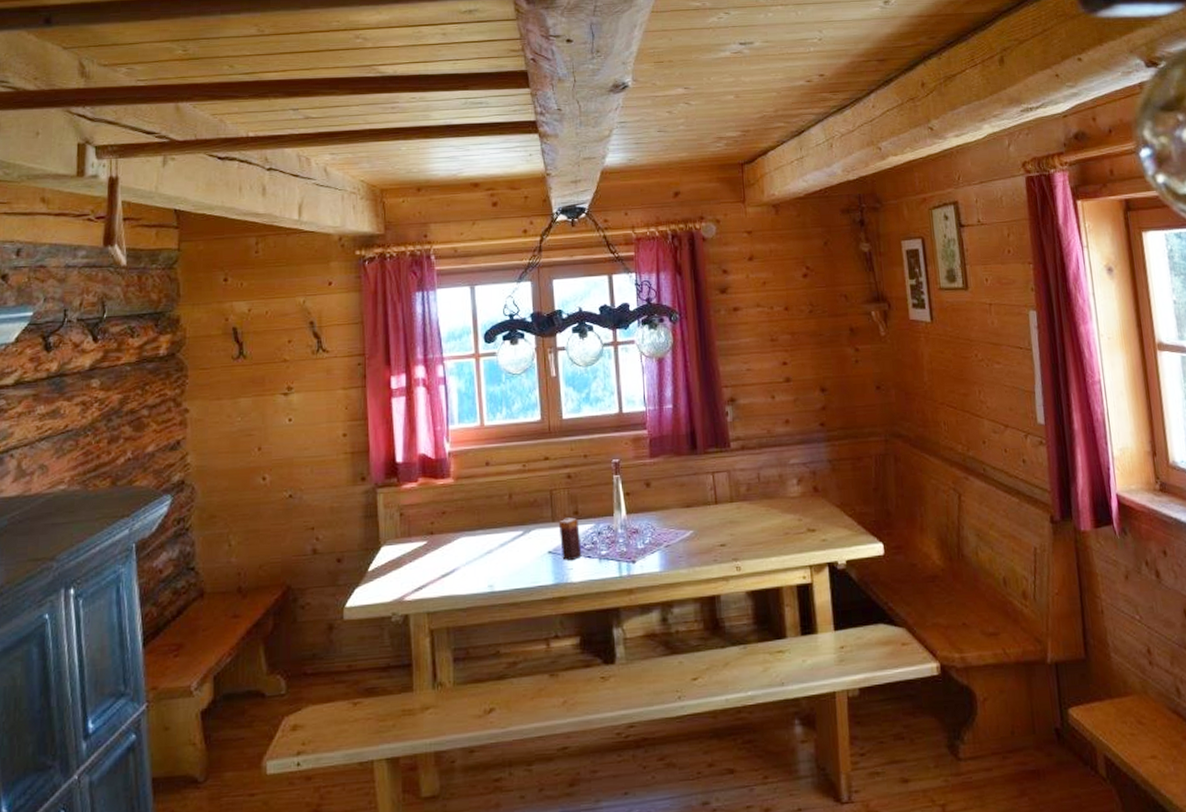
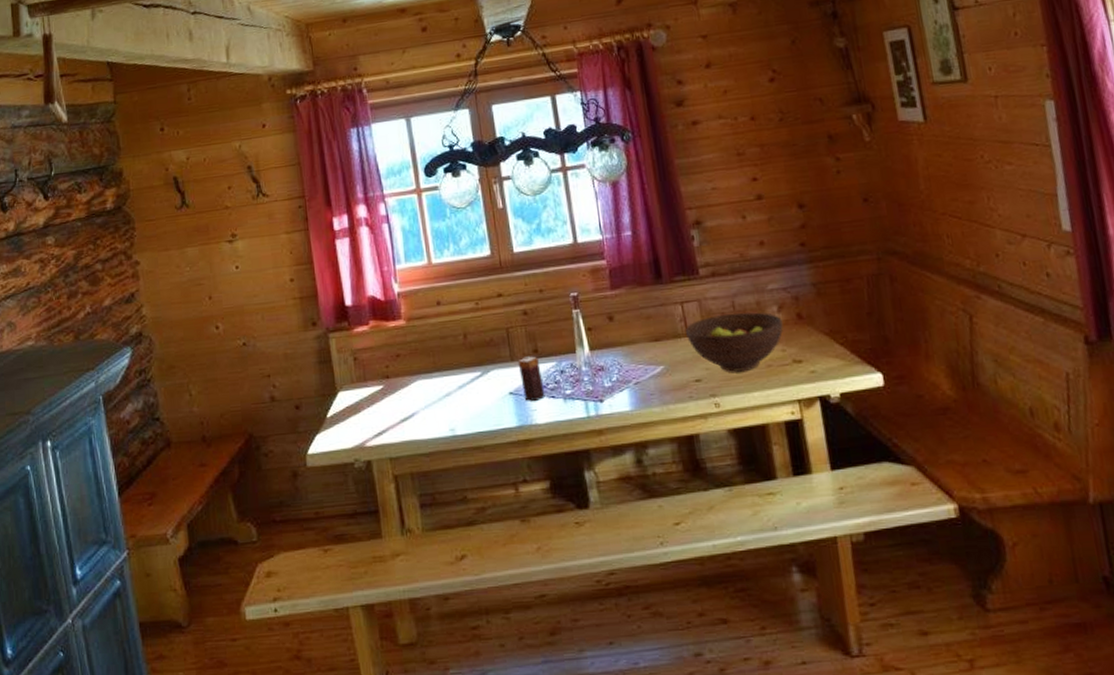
fruit bowl: none [715,484,801,538] -> present [686,312,783,372]

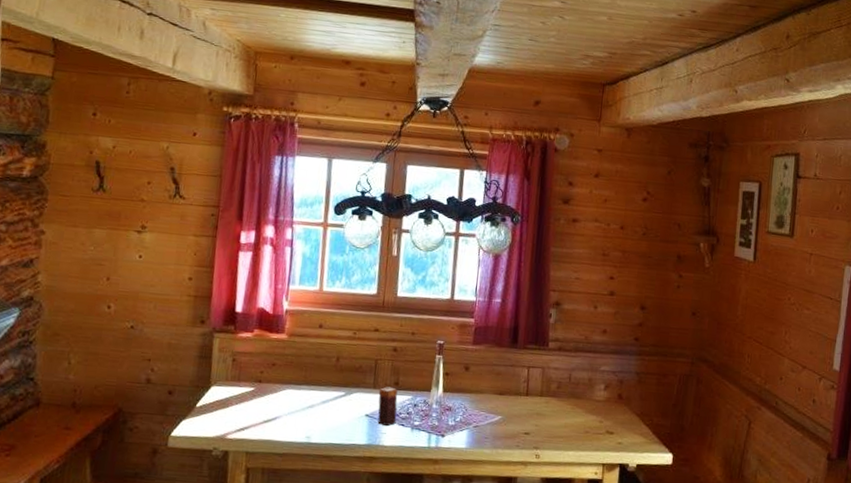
fruit bowl: present [686,312,783,372] -> none [526,383,606,433]

